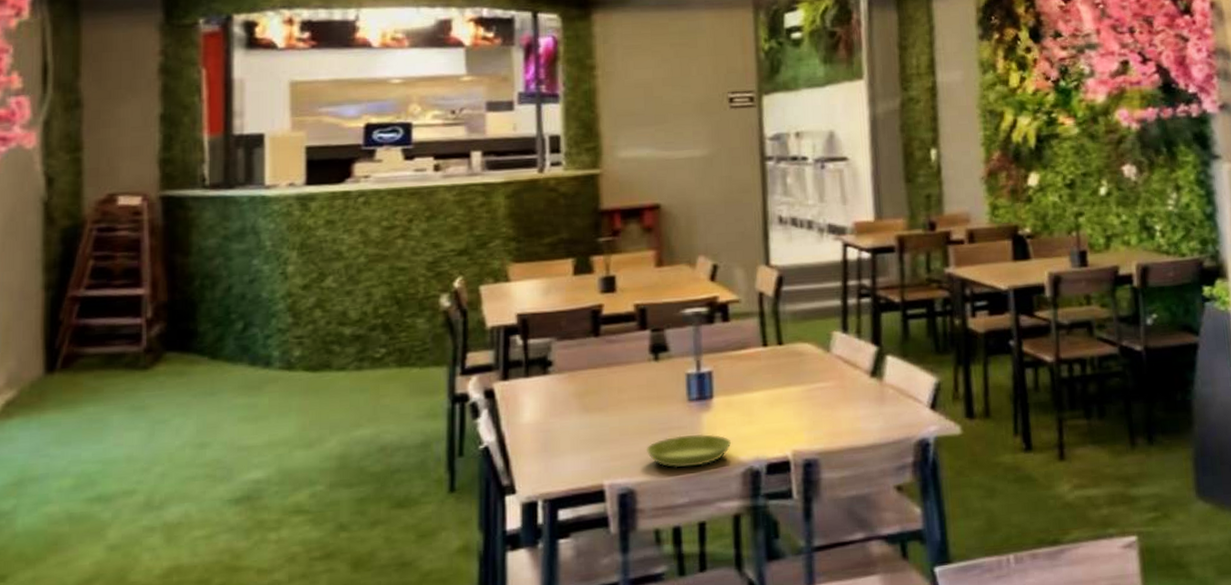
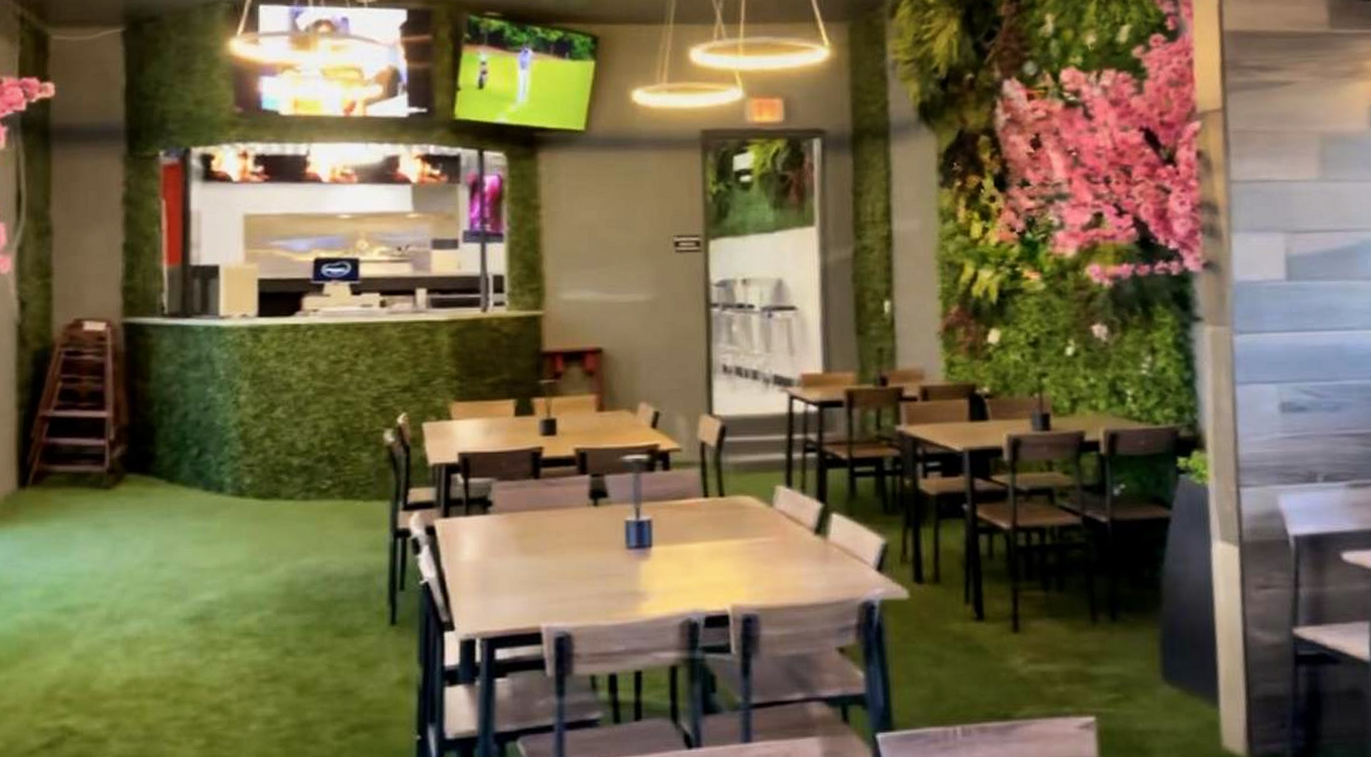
saucer: present [646,433,732,468] -> none [583,582,670,615]

